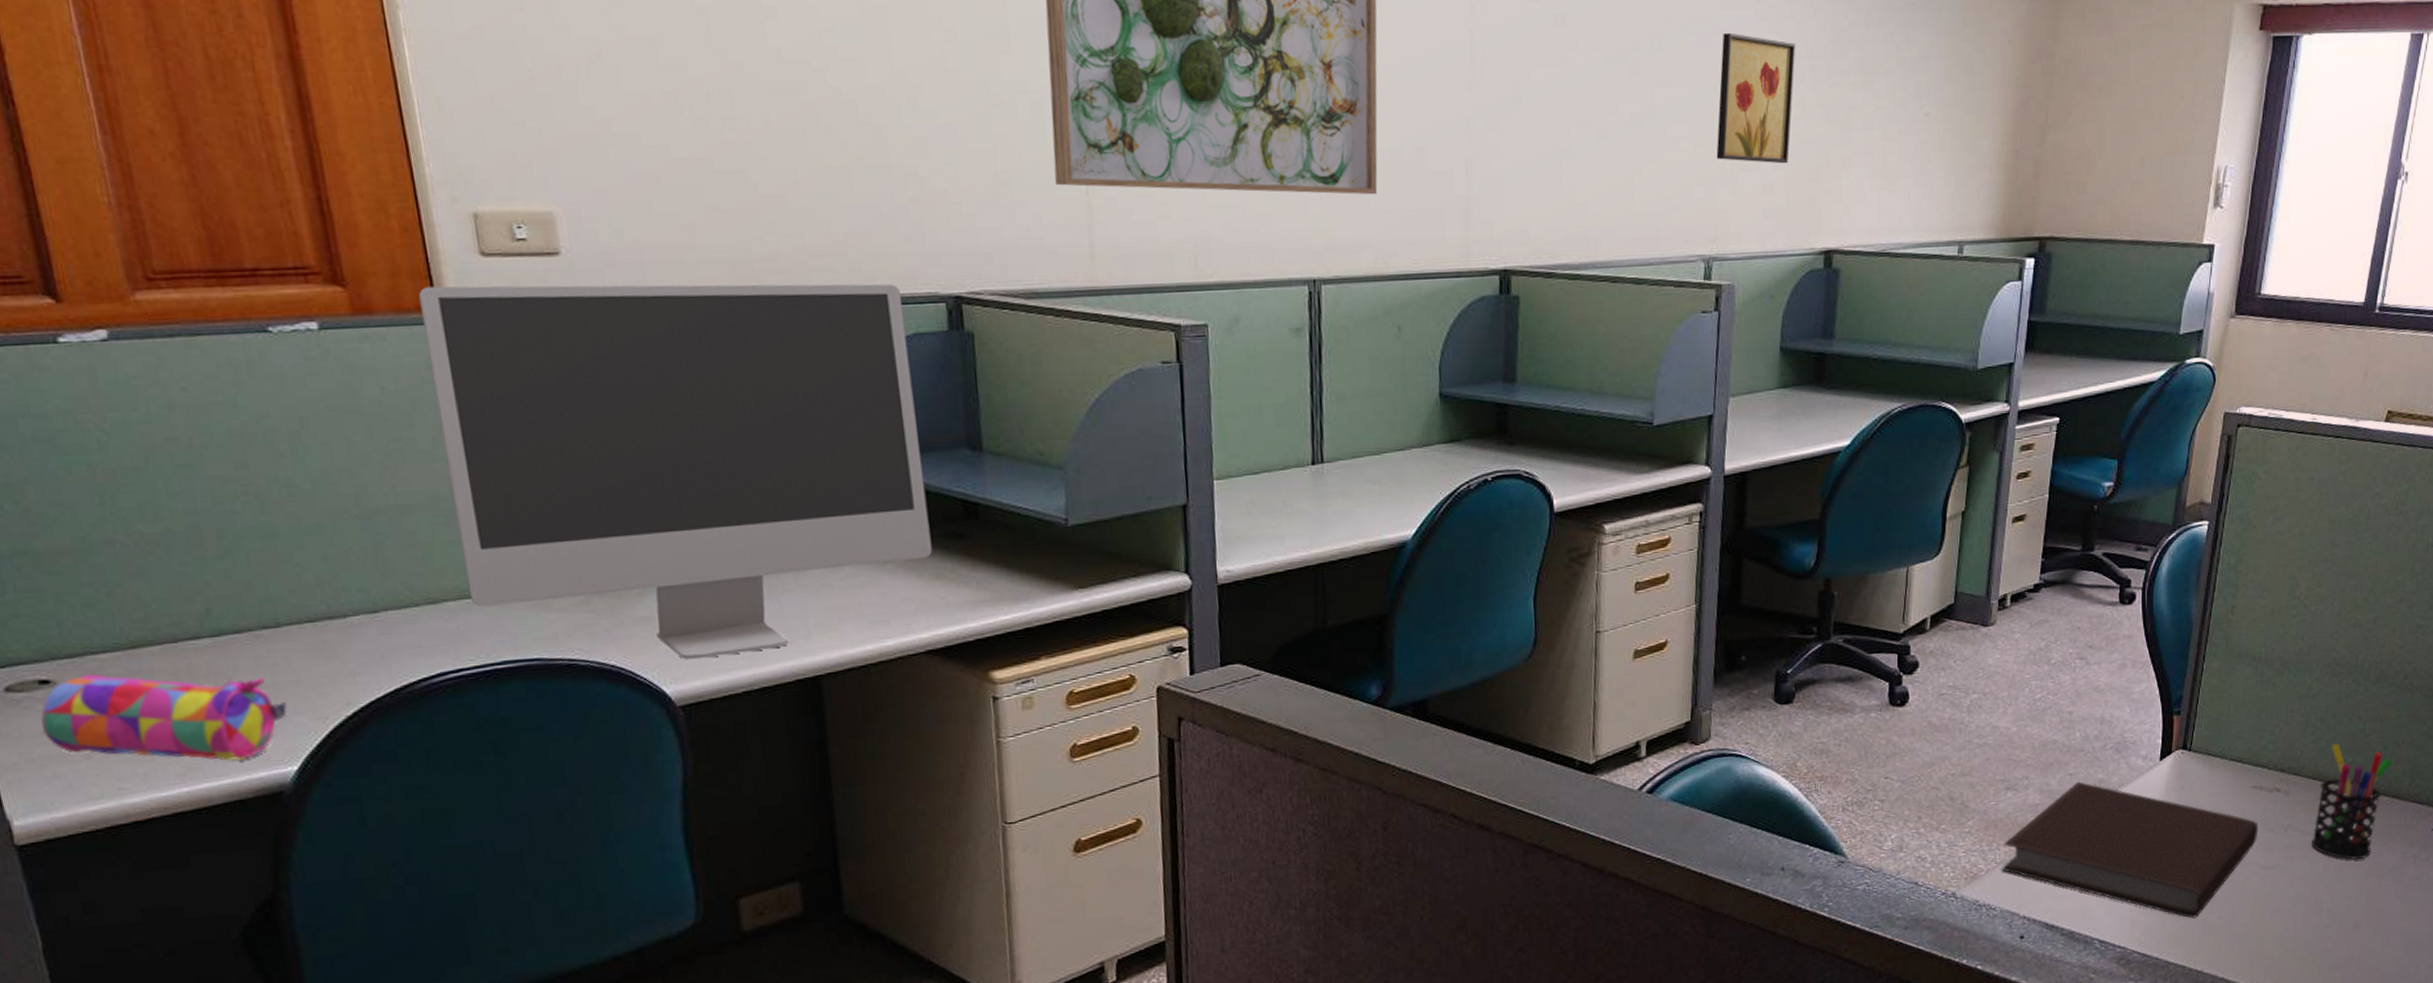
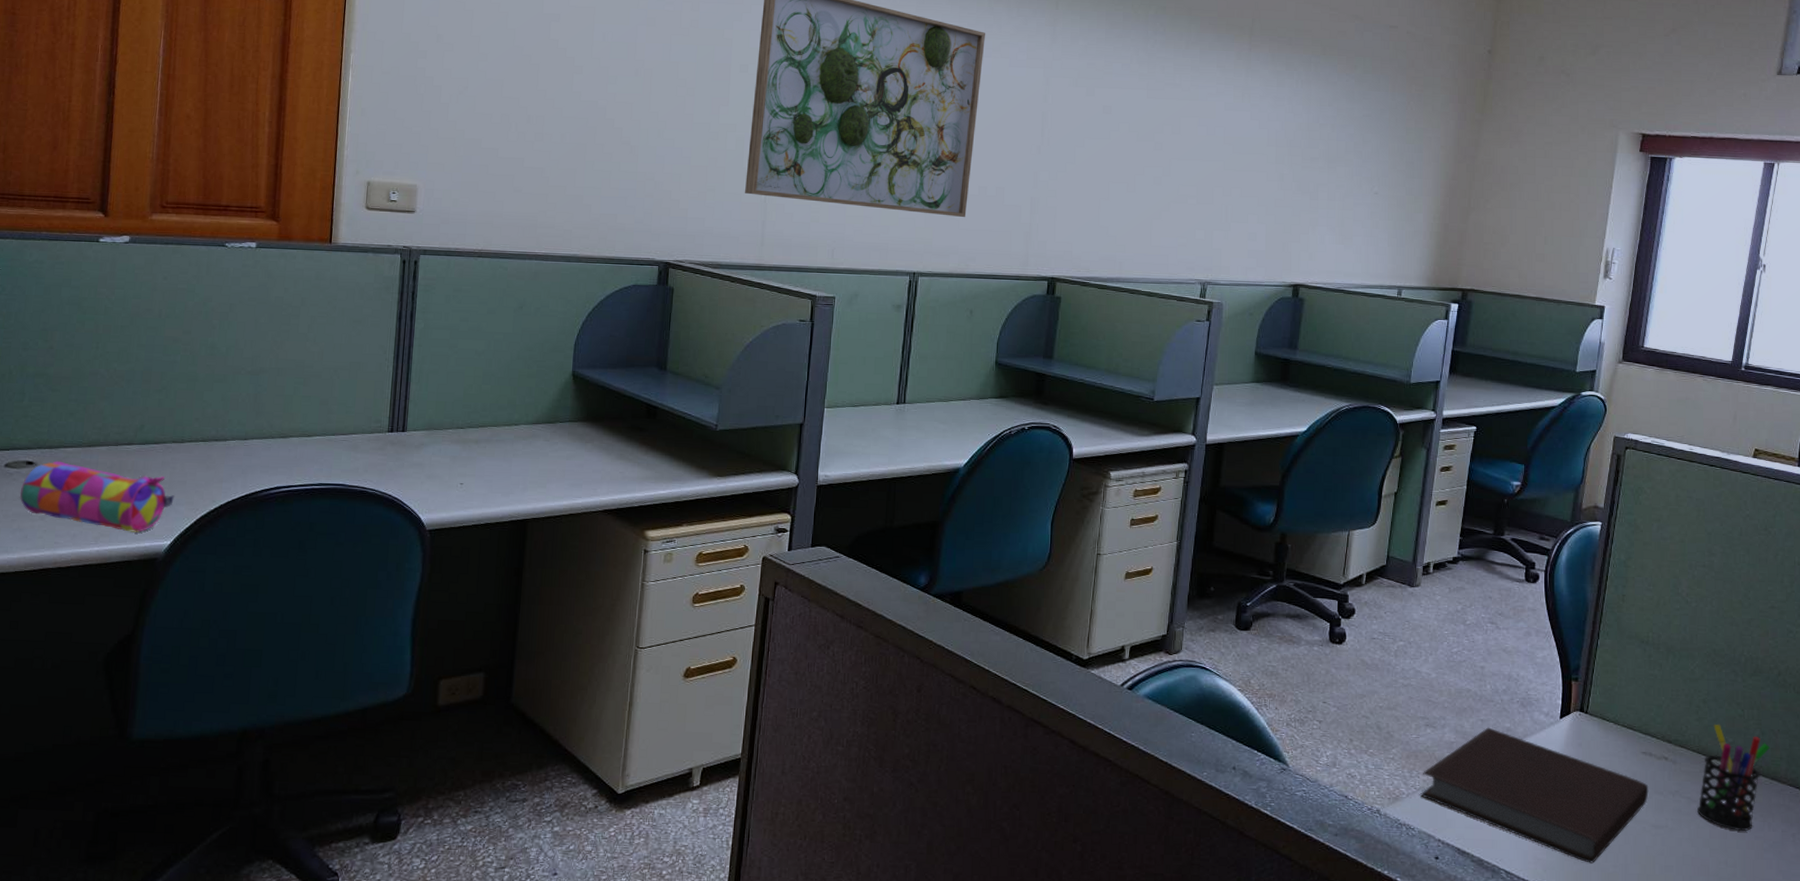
computer monitor: present [418,284,932,660] -> none [308,226,629,498]
wall art: present [1716,32,1796,164] -> none [1215,126,1279,220]

